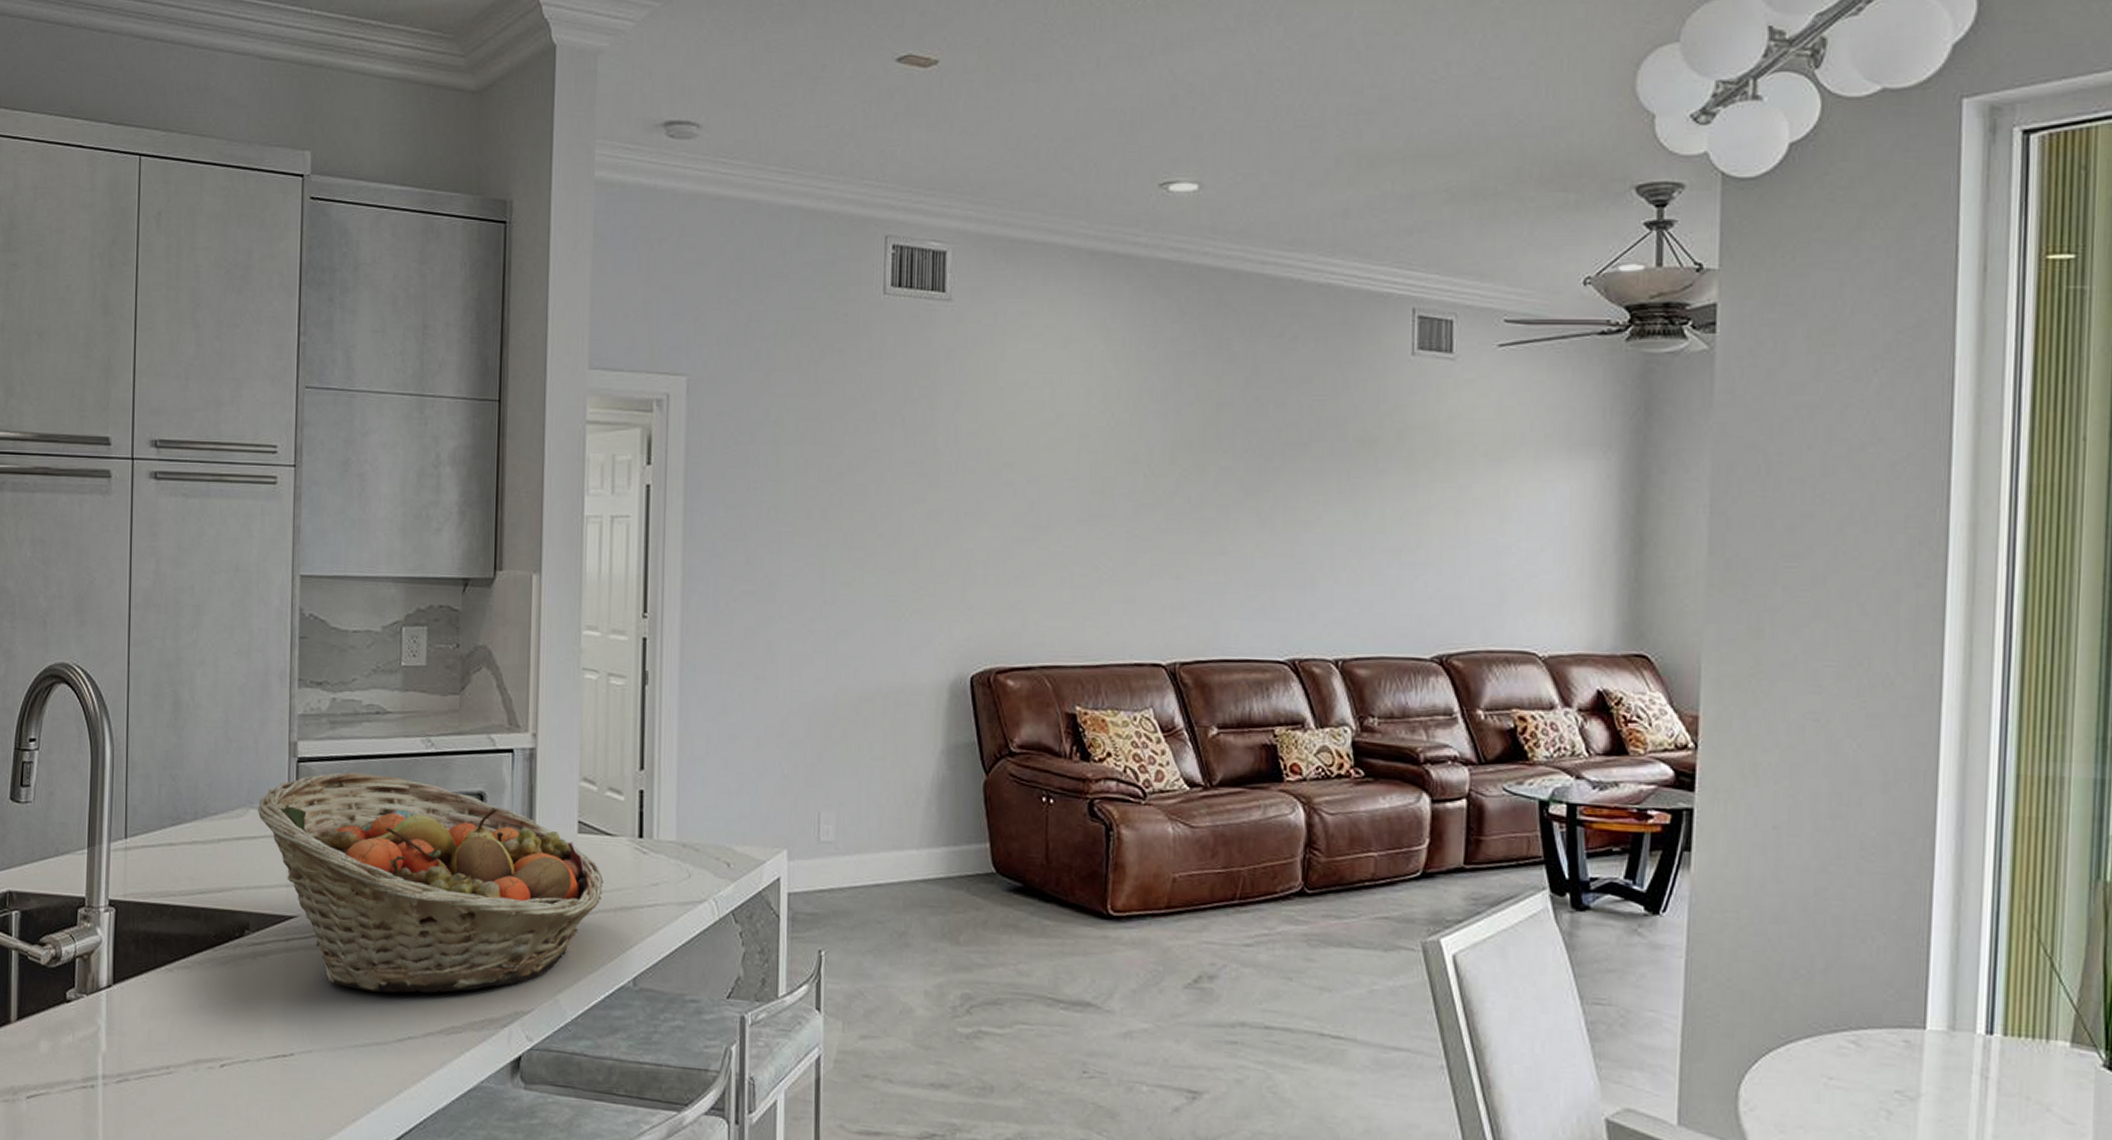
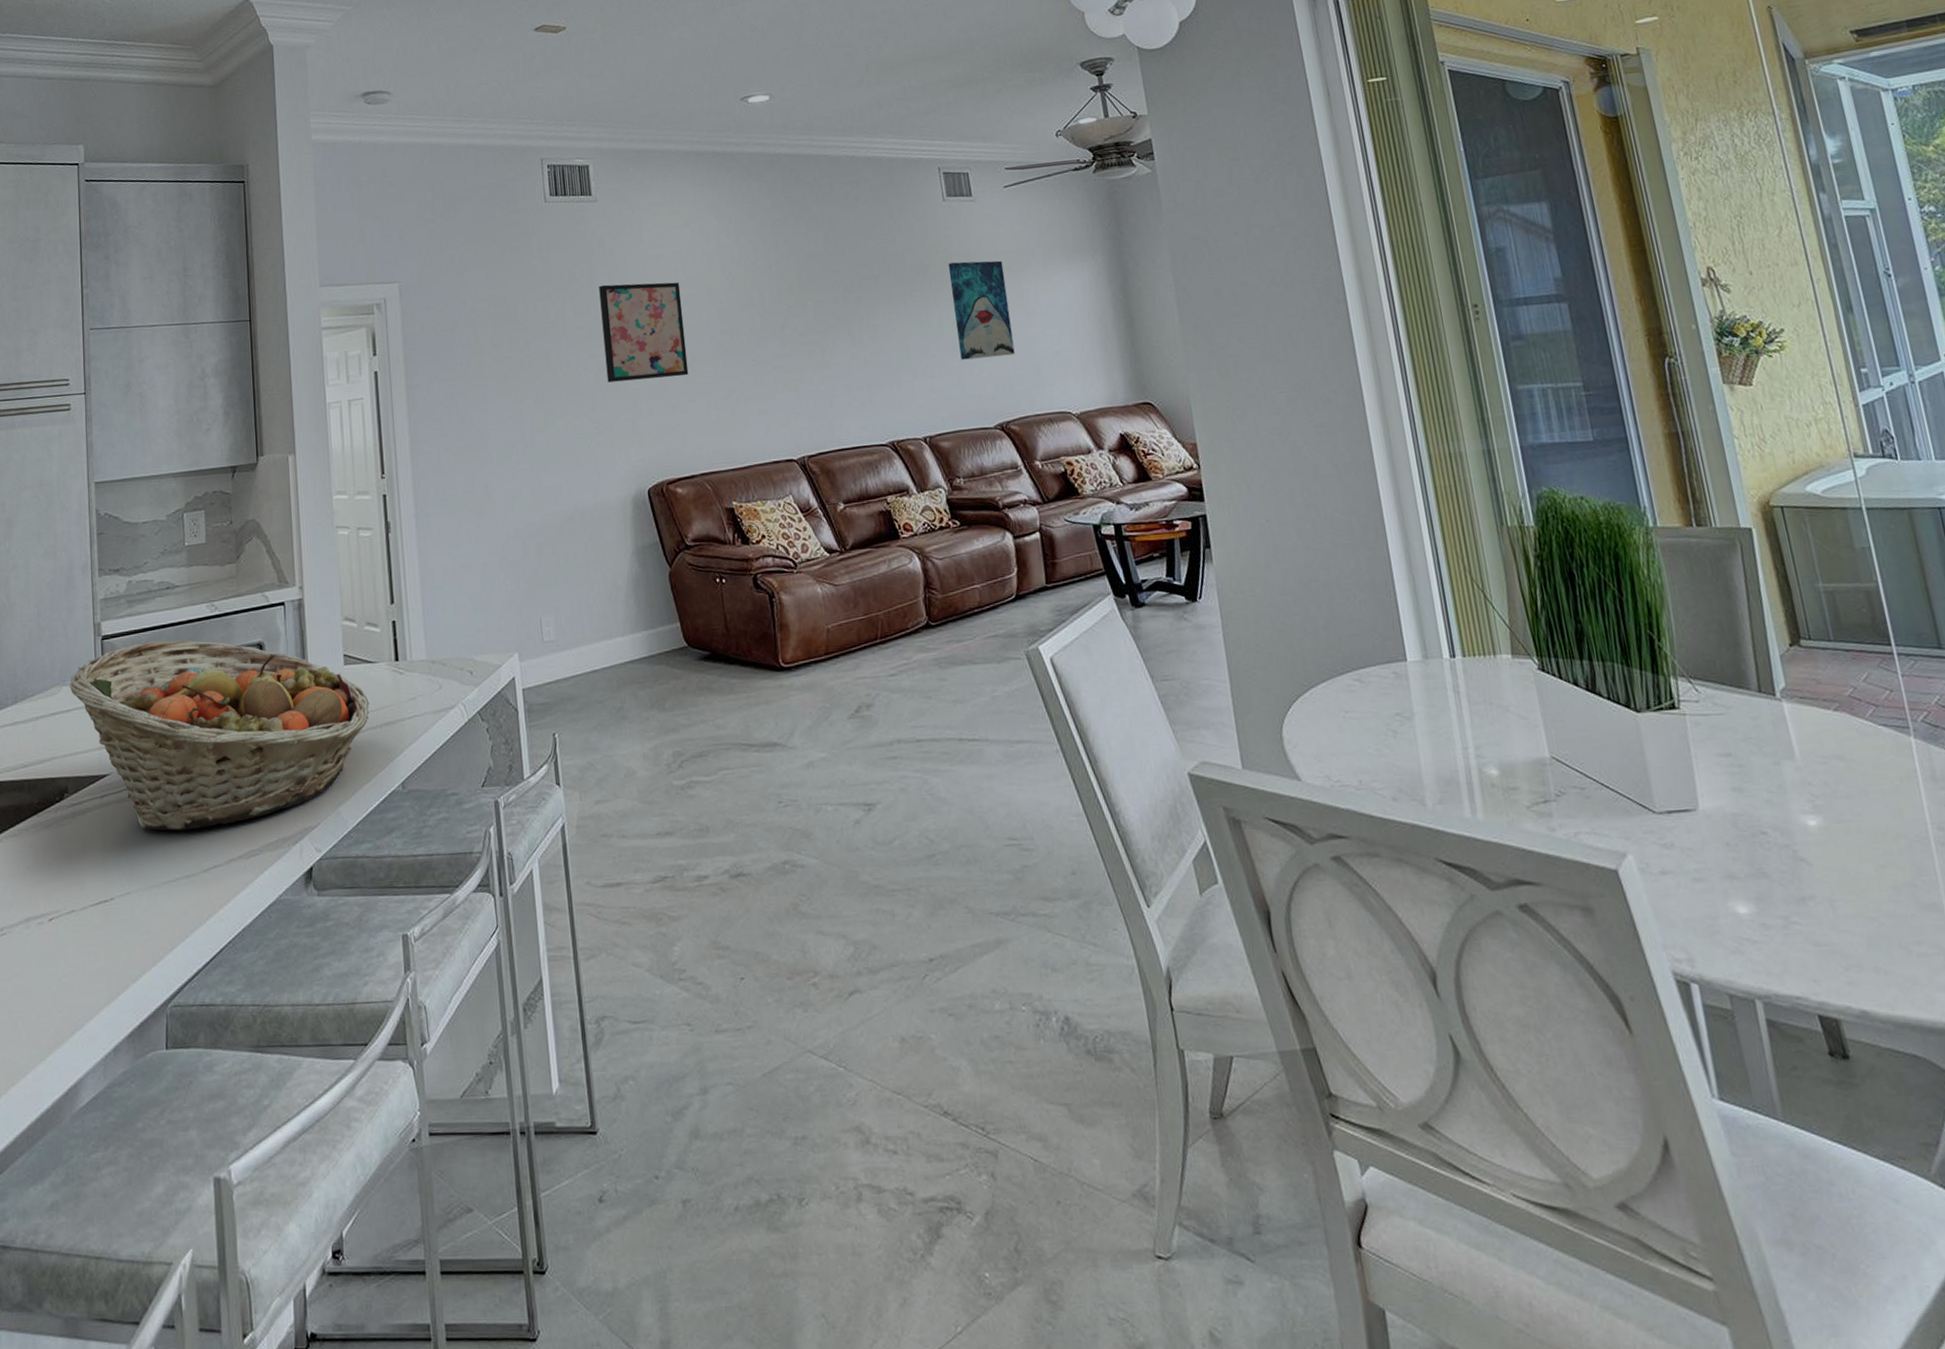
wall art: none [937,411,1046,541] -> present [599,282,689,383]
wall art: none [1401,439,1479,570] -> present [948,260,1015,360]

